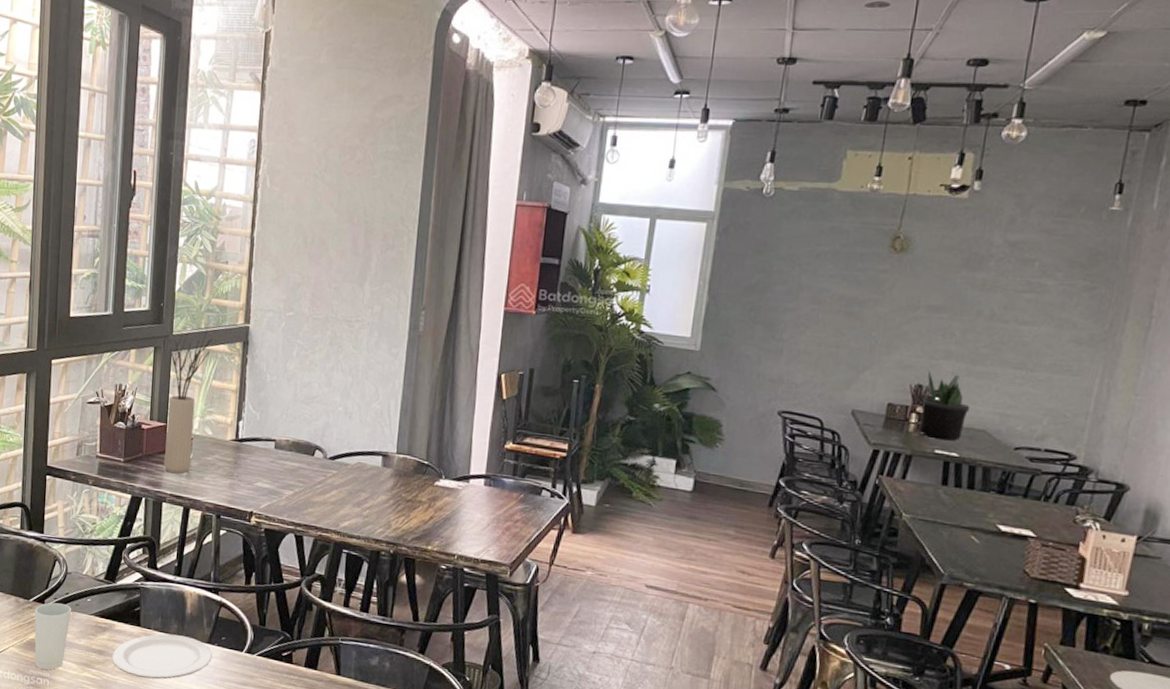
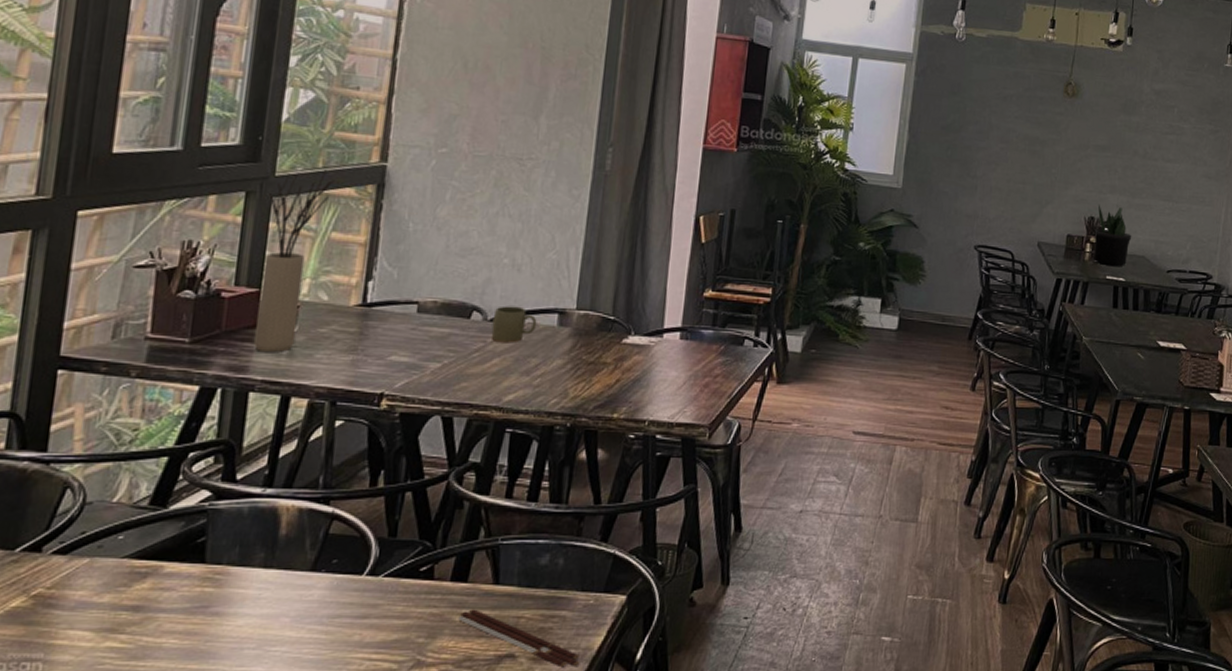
cup: present [34,602,72,670] -> none [18,549,91,648]
plate: present [111,634,212,680] -> none [154,567,317,633]
mug: none [330,447,366,479] -> present [491,306,537,343]

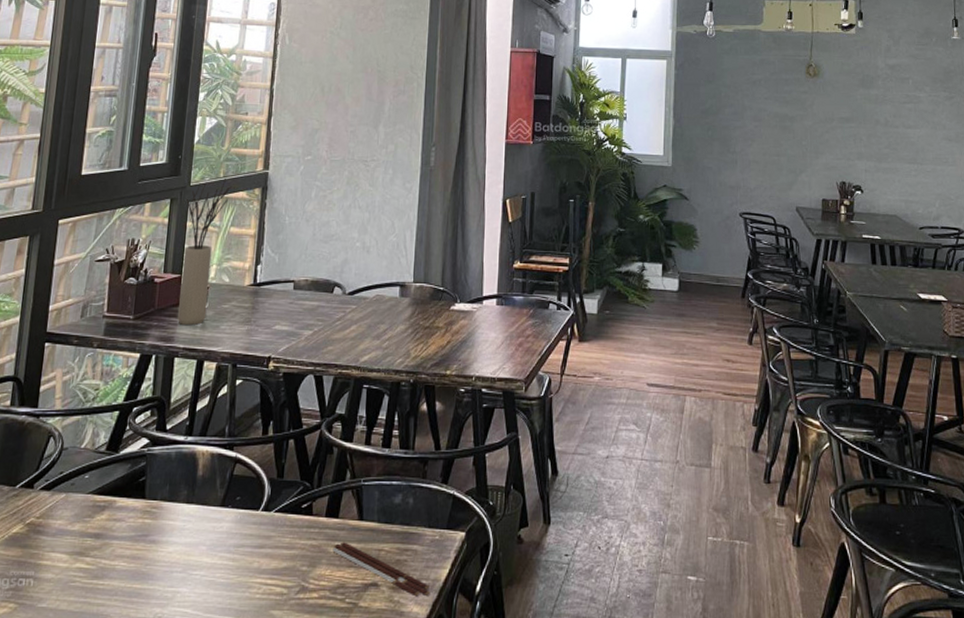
mug: present [491,306,537,343] -> none [349,281,384,313]
planter: present [1094,203,1132,267] -> none [847,169,883,226]

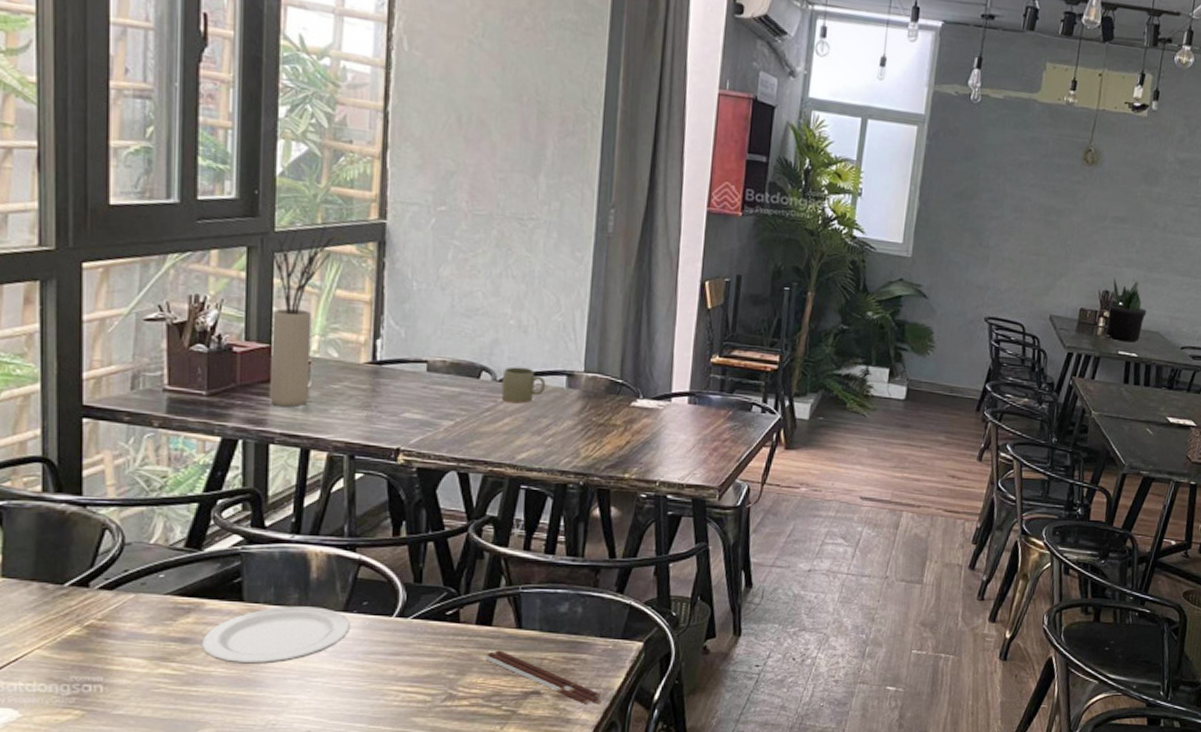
plate: none [110,502,225,558] -> present [201,606,350,664]
mug: none [349,281,384,313] -> present [501,366,546,404]
planter: none [847,169,883,226] -> present [1106,277,1147,343]

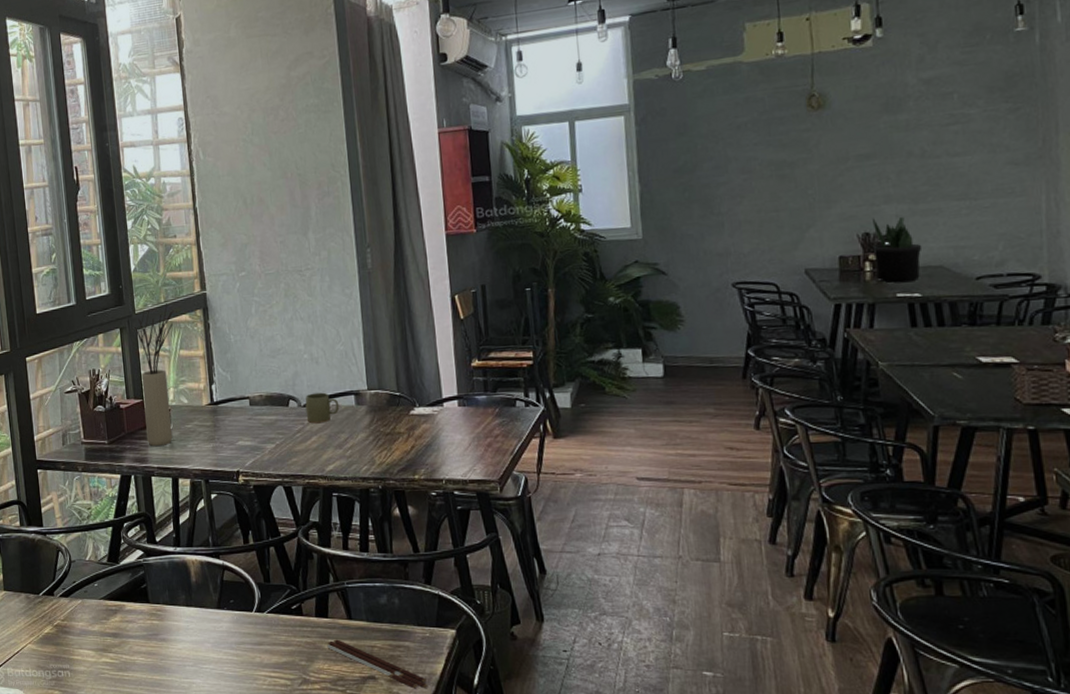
plate: present [201,606,350,664] -> none [126,605,224,654]

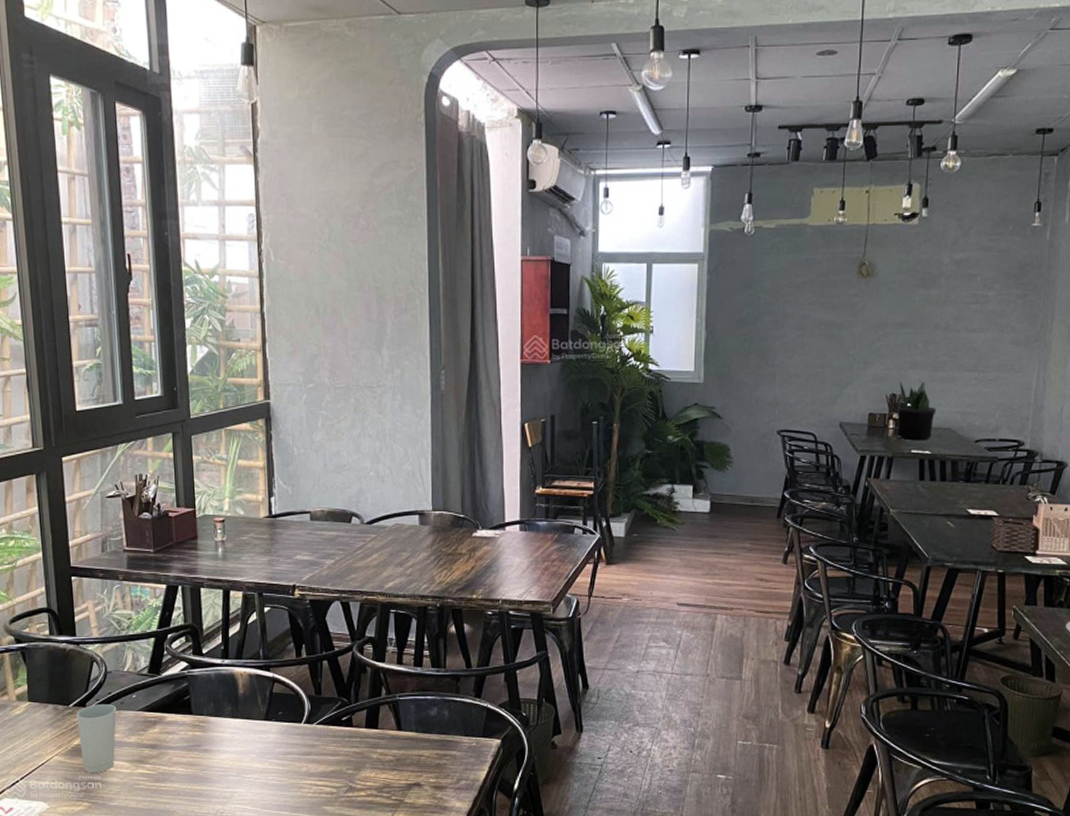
cup: none [46,593,81,661] -> present [76,704,117,773]
vase: present [134,303,174,447] -> none [189,410,233,558]
mug: present [305,392,340,424] -> none [368,511,403,541]
chopsticks: present [327,639,428,689] -> none [375,749,471,794]

